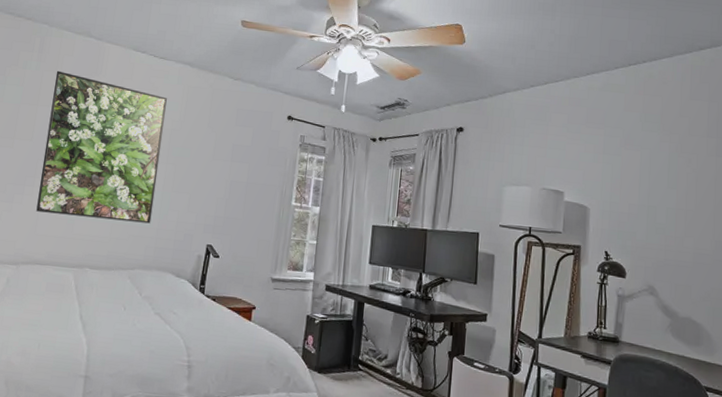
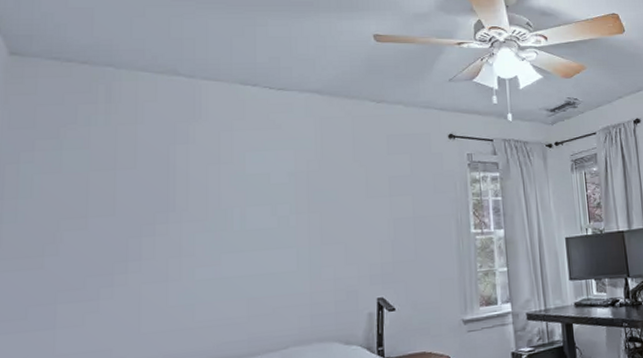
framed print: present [36,70,167,224] -> none [135,122,300,305]

